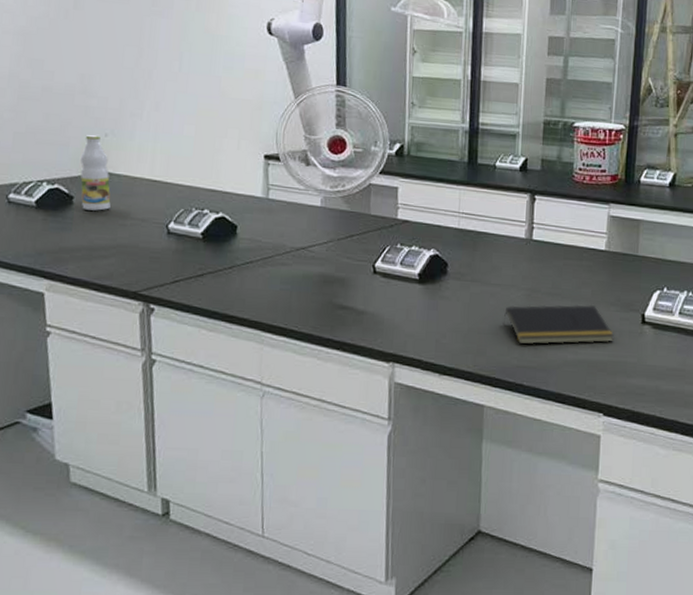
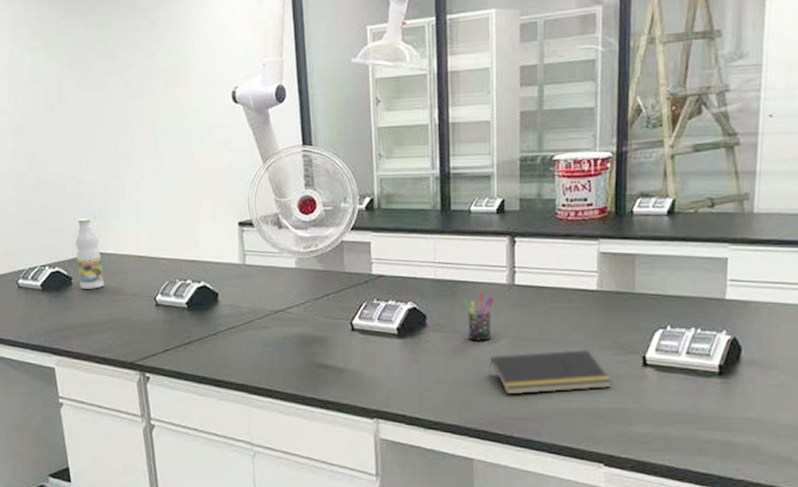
pen holder: none [483,244,513,292] -> present [462,292,495,341]

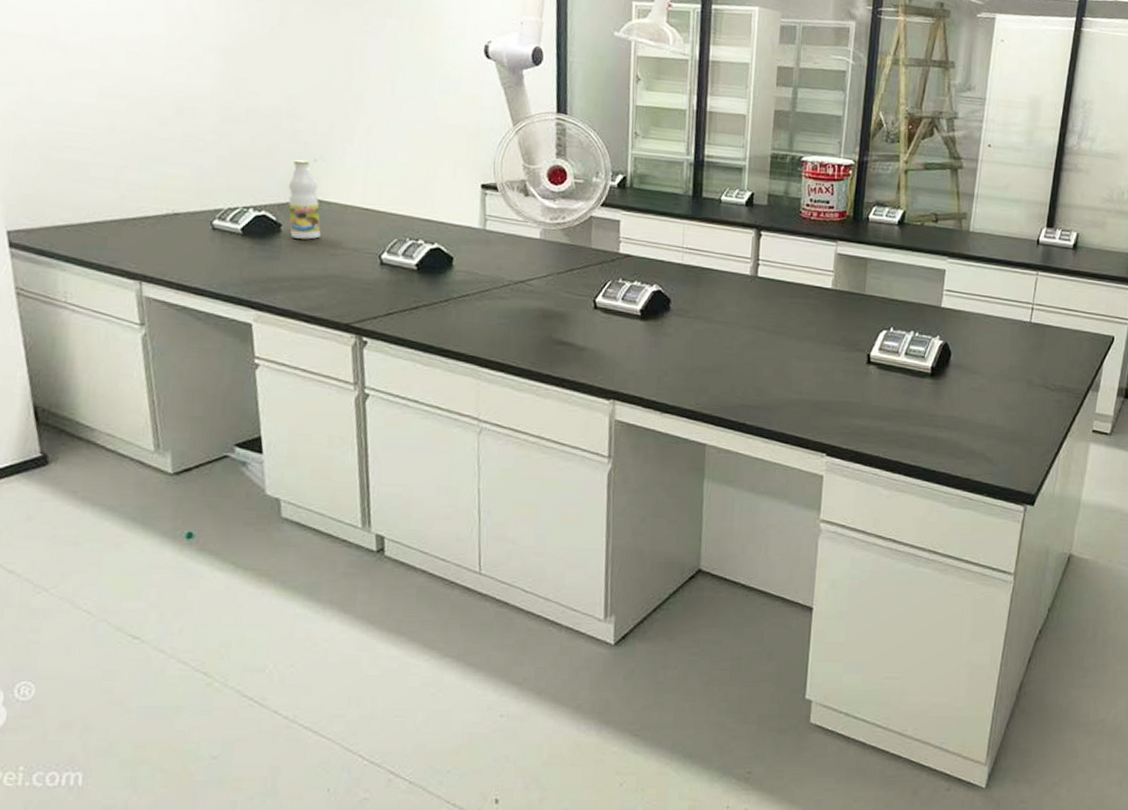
pen holder: present [462,292,495,341] -> none [706,281,738,329]
notepad: present [488,350,613,395] -> none [726,343,840,384]

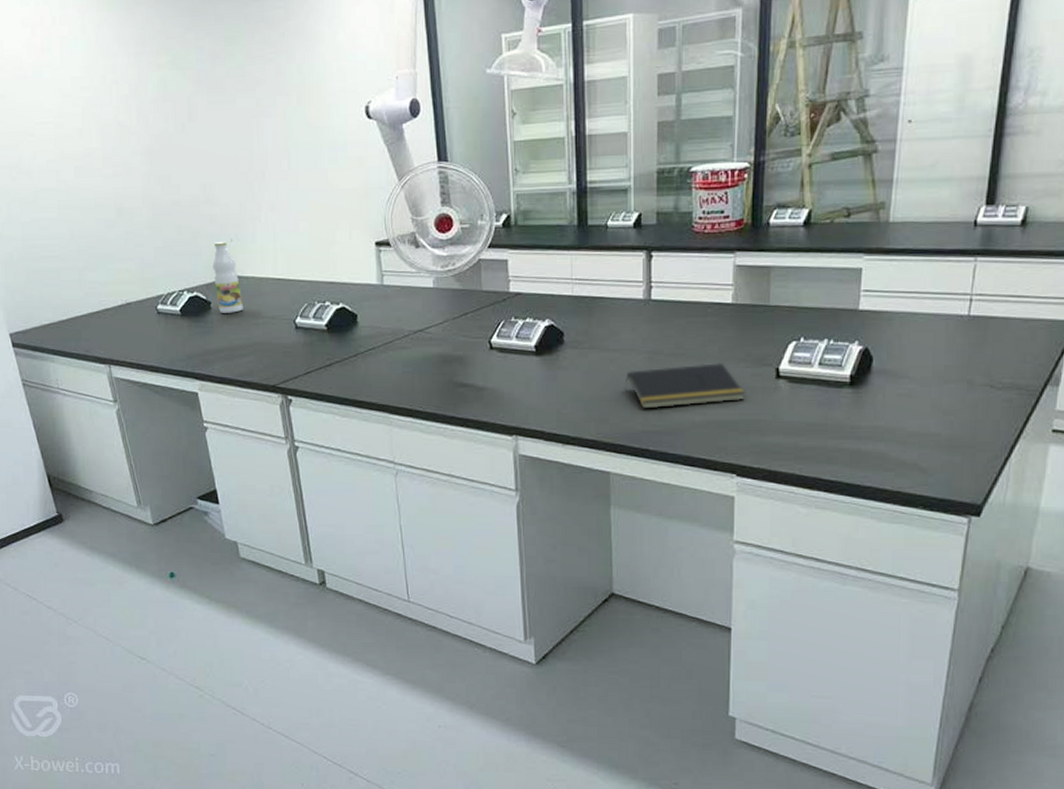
notepad: none [726,343,840,384] -> present [624,363,746,409]

